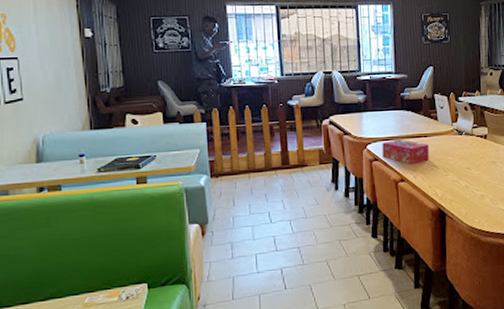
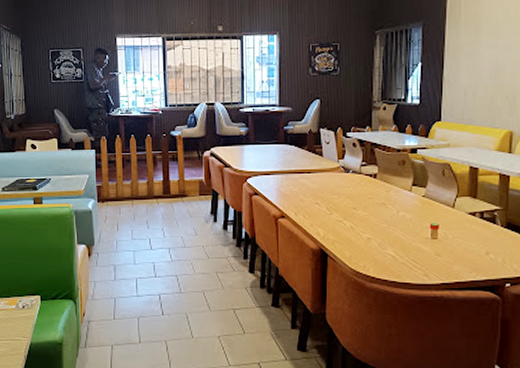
tissue box: present [382,139,429,164] -> none [263,174,312,200]

